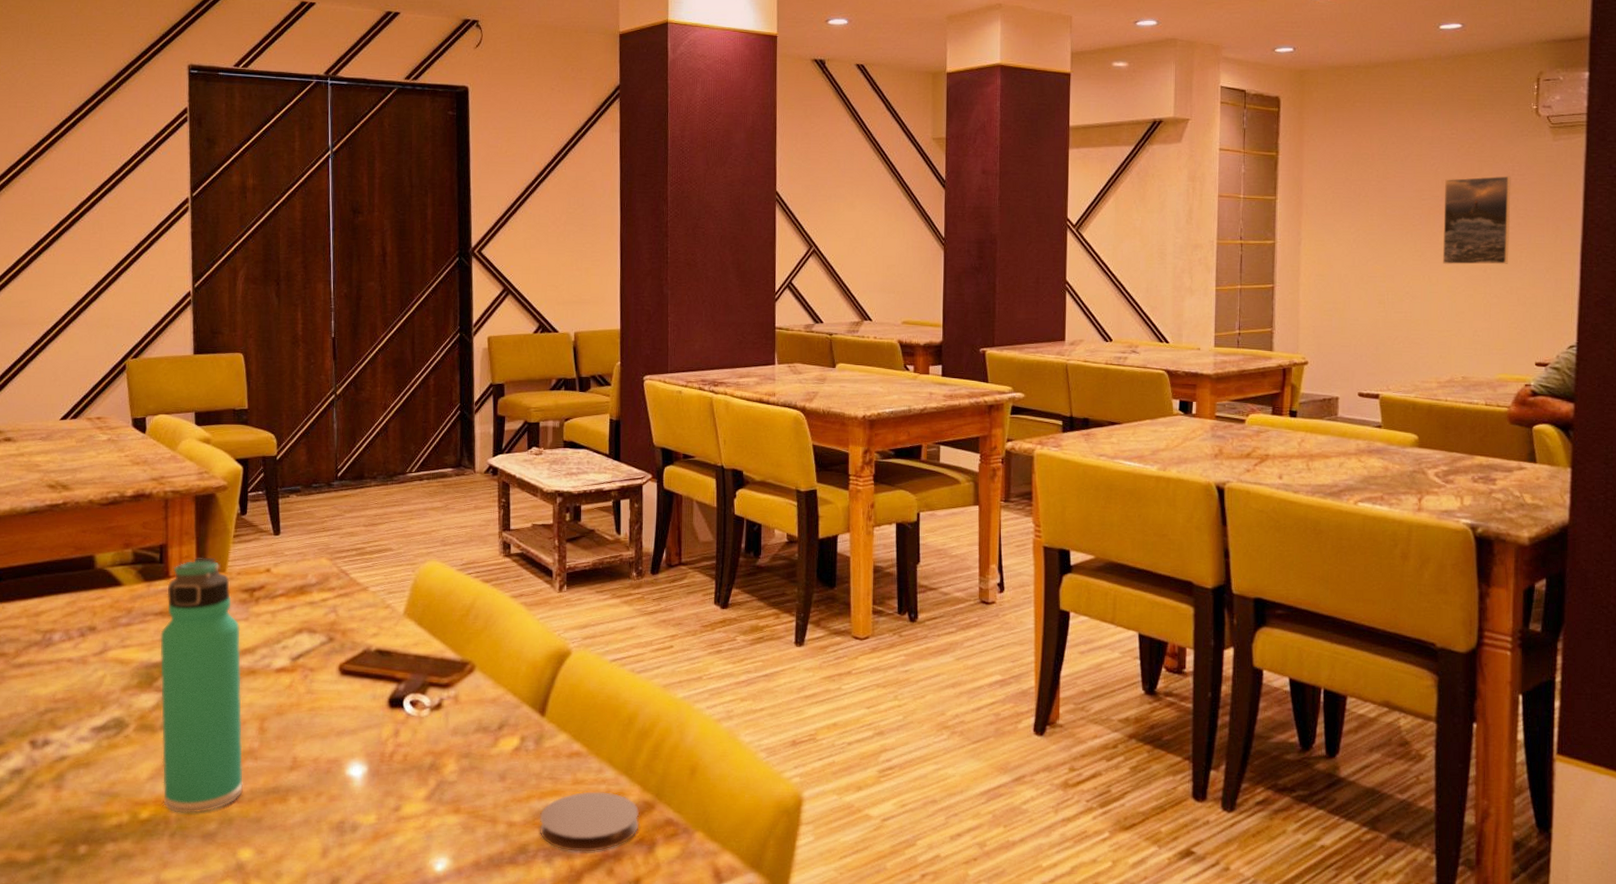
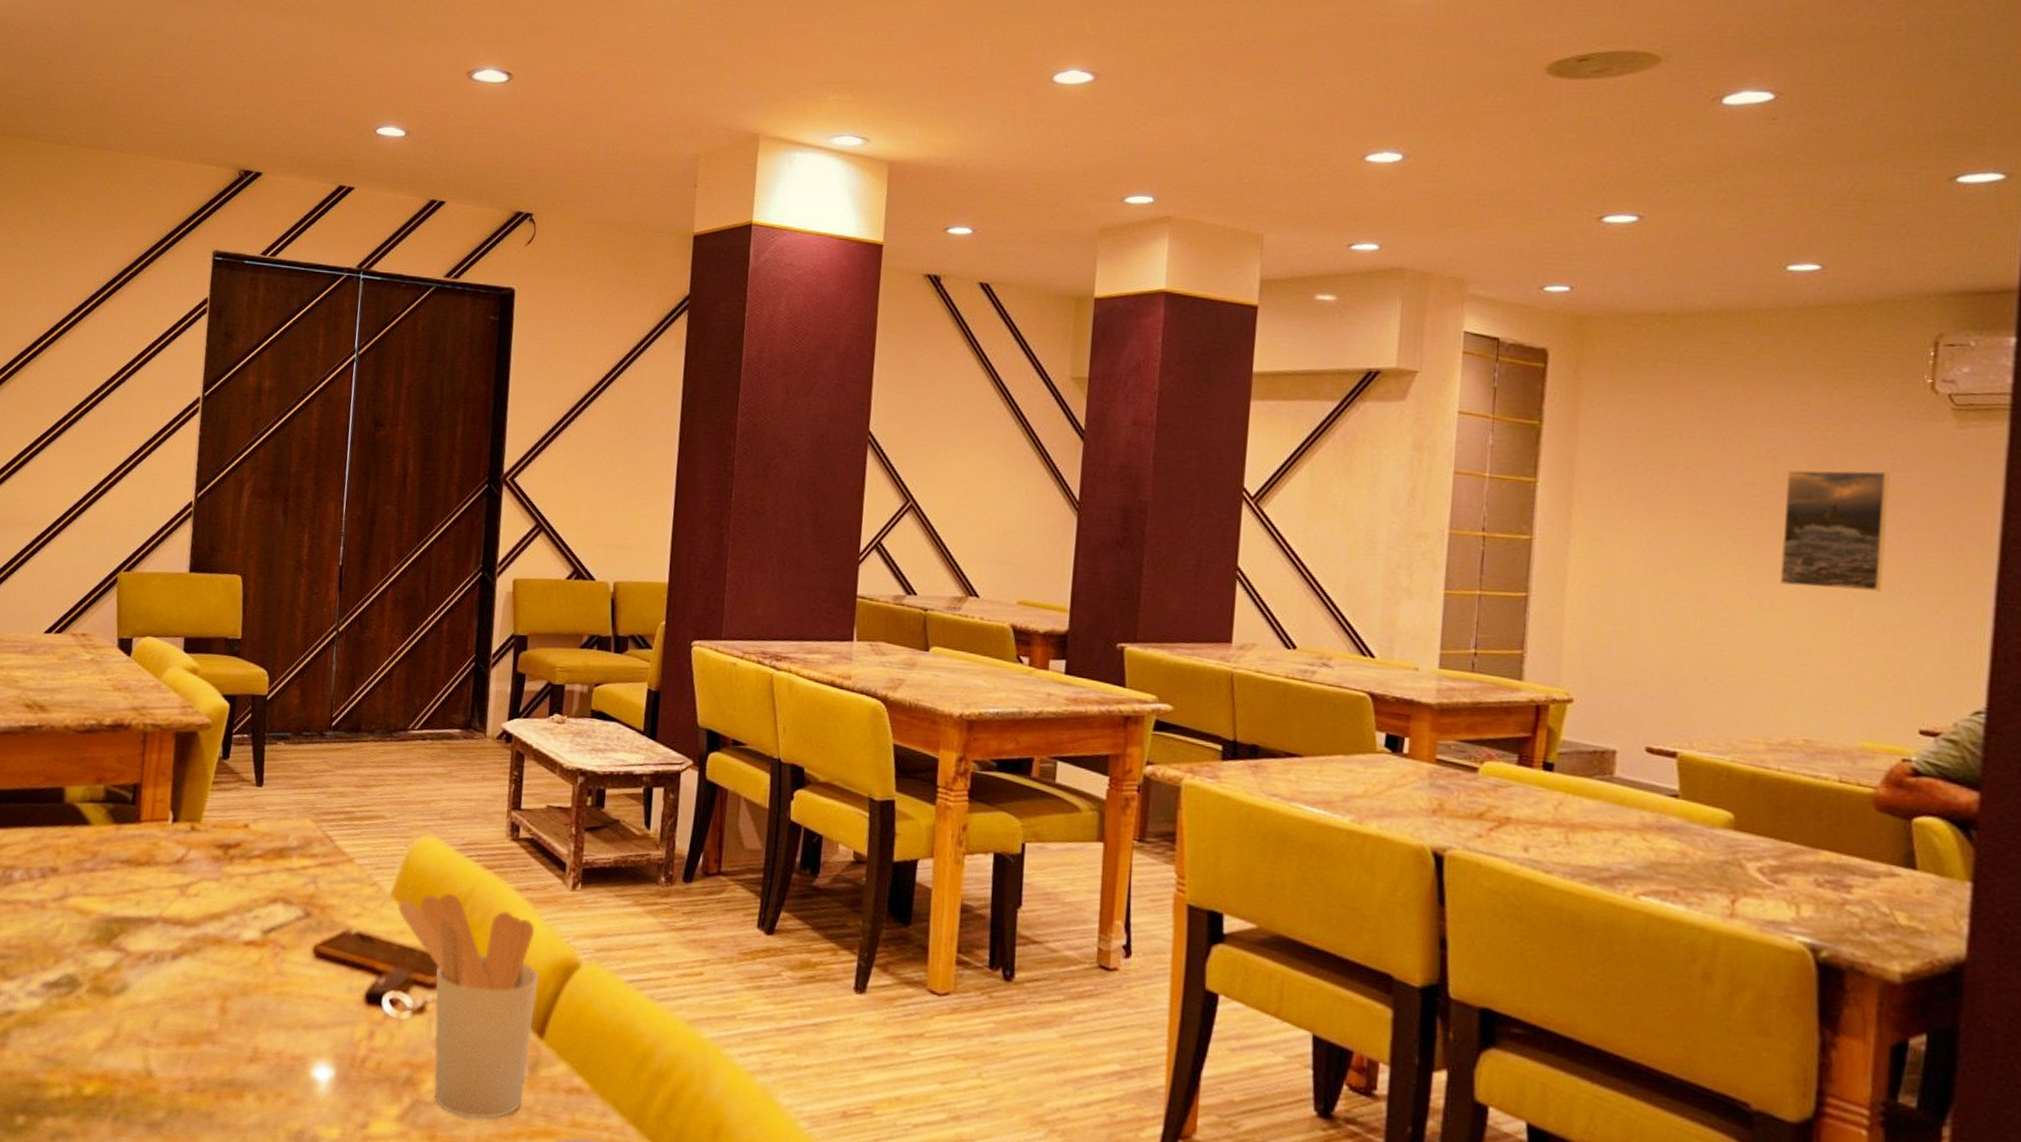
thermos bottle: present [160,557,243,813] -> none [109,802,211,1098]
utensil holder: none [410,606,537,790] -> present [397,892,538,1119]

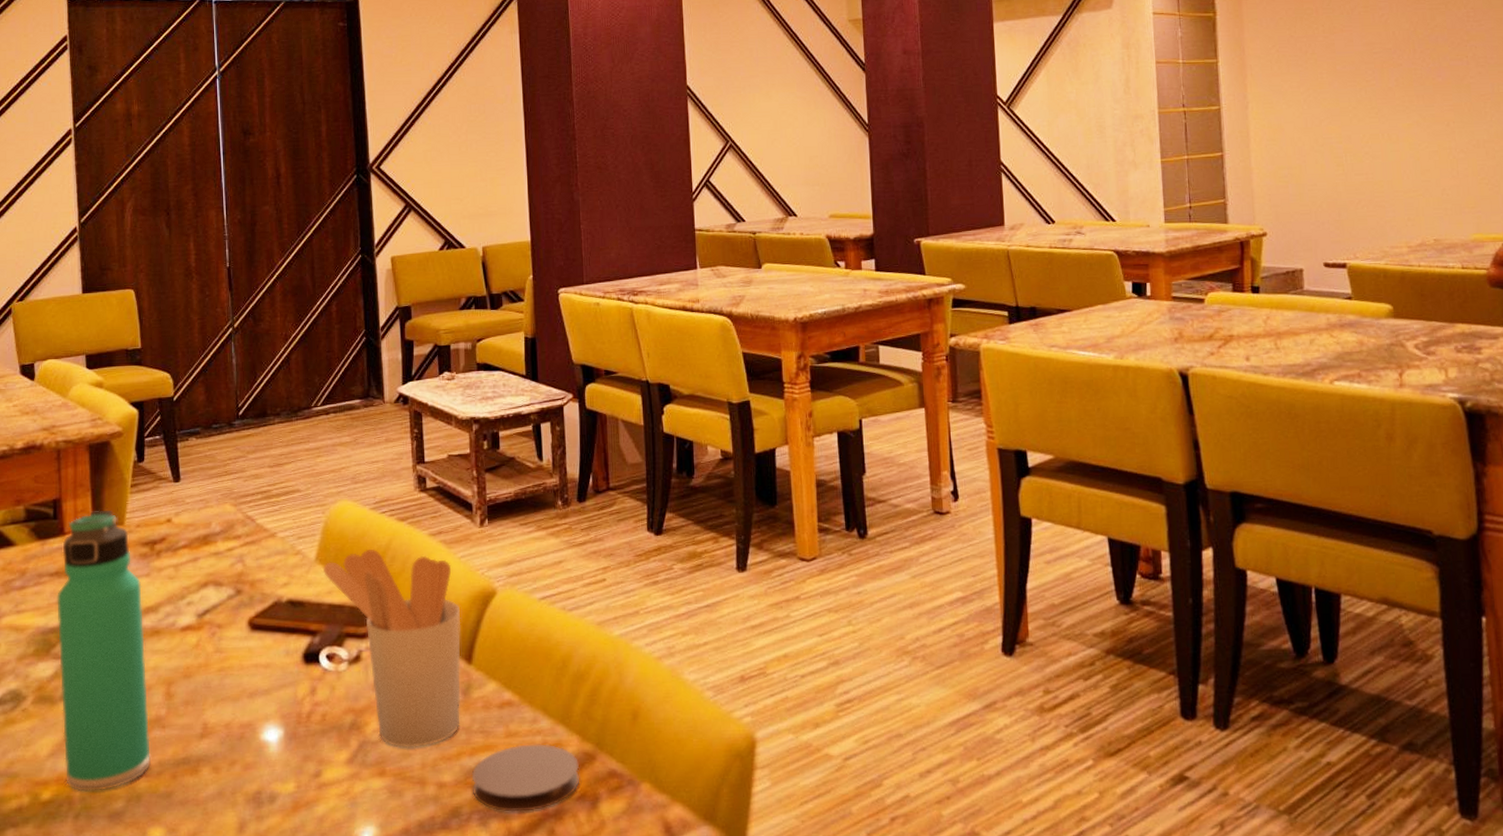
thermos bottle: none [109,802,211,1098] -> present [57,510,151,792]
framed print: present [1781,470,1890,591] -> none [1396,23,1472,120]

